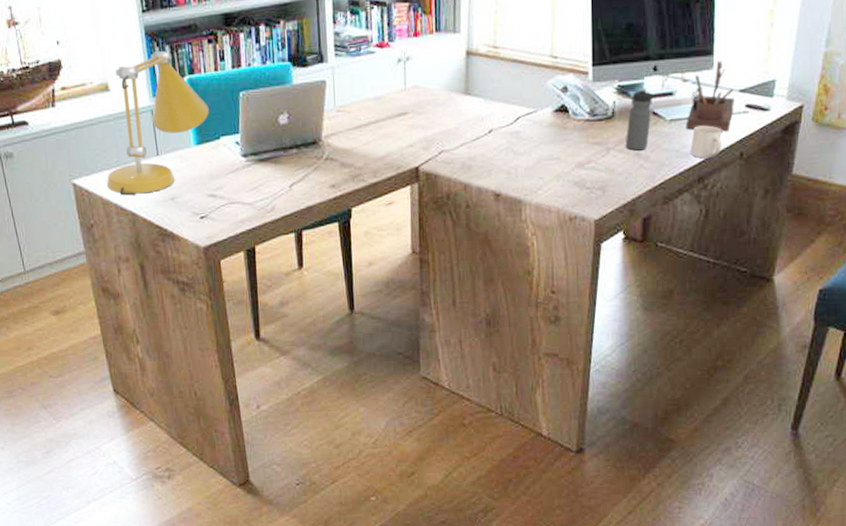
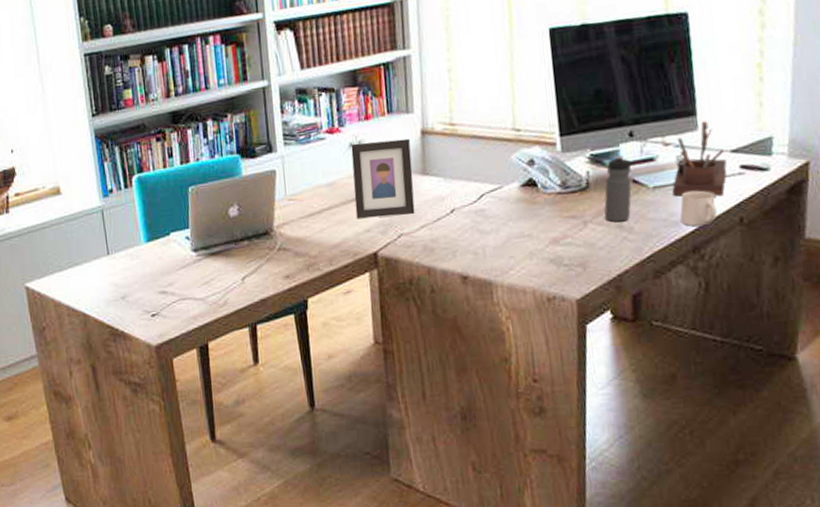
table lamp: present [106,50,210,196] -> none [58,151,160,297]
picture frame: none [399,58,456,134] -> present [351,138,415,219]

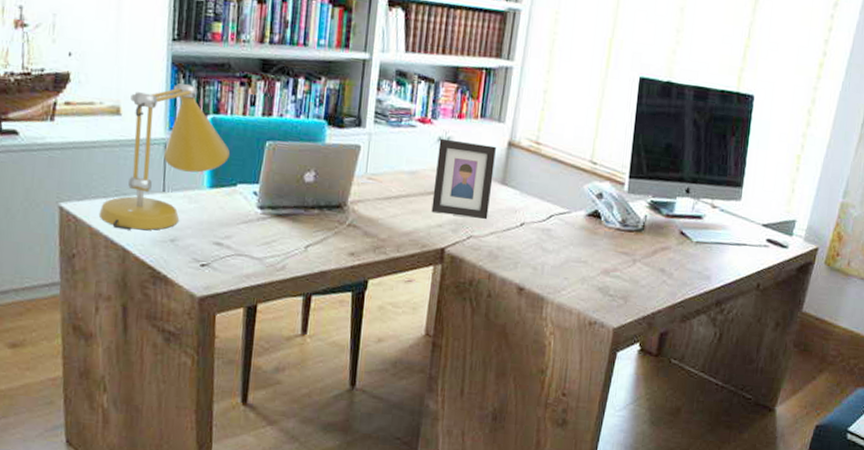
table lamp: none [58,151,160,297] -> present [99,82,231,230]
water bottle: present [604,155,632,223] -> none [651,207,682,267]
desk organizer: present [672,121,727,197] -> none [710,194,758,262]
cup: present [680,190,717,227] -> none [711,251,743,285]

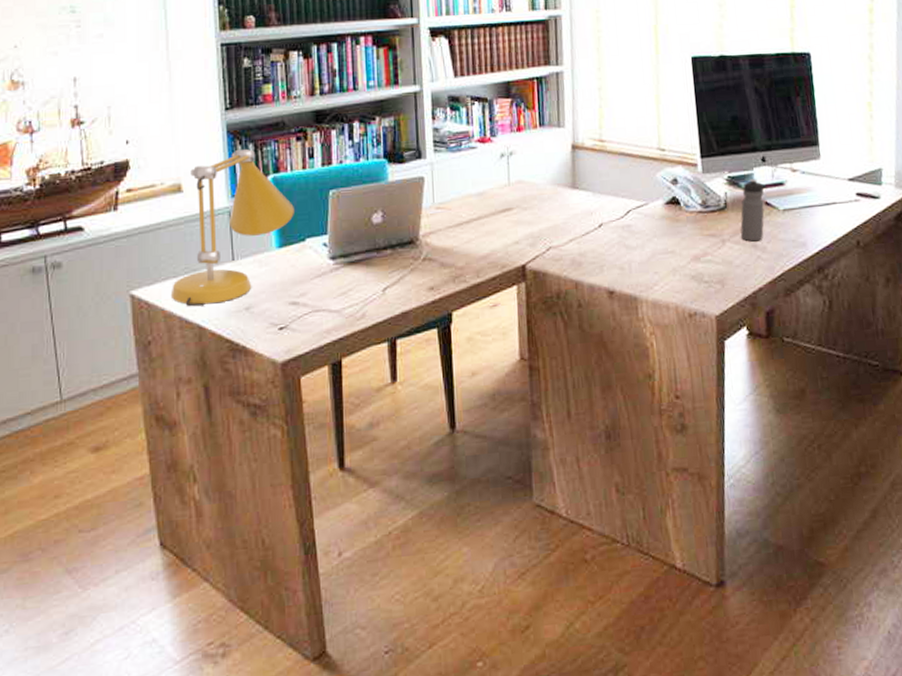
picture frame: present [431,138,496,220] -> none [502,152,564,231]
water bottle: none [651,207,682,267] -> present [740,179,765,242]

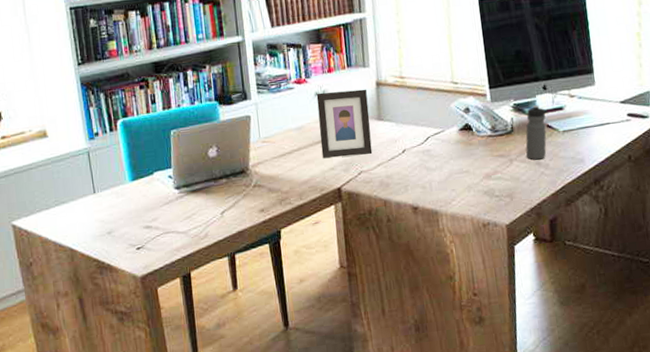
table lamp: present [170,148,296,307] -> none [45,97,143,234]
picture frame: none [502,152,564,231] -> present [316,89,373,159]

